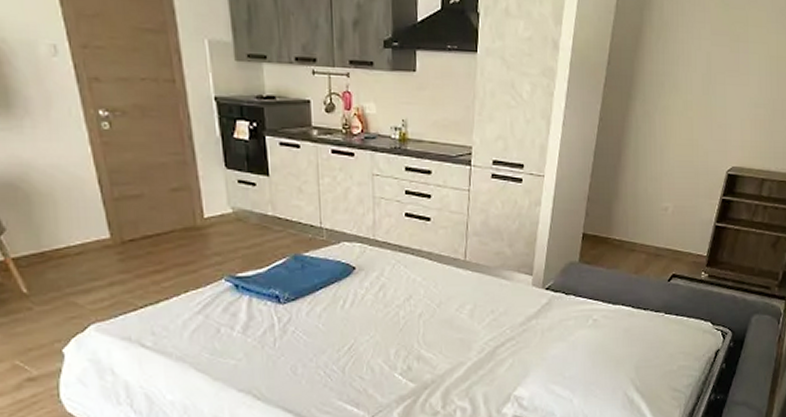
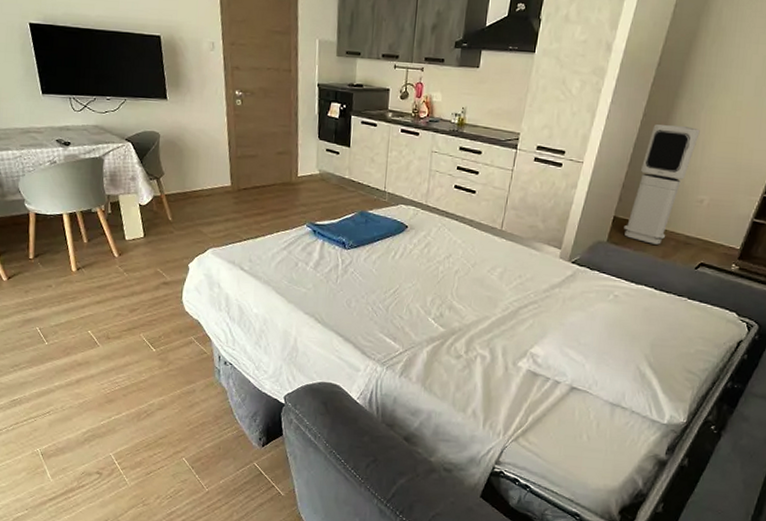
air purifier: none [594,129,657,260] -> present [624,124,700,245]

